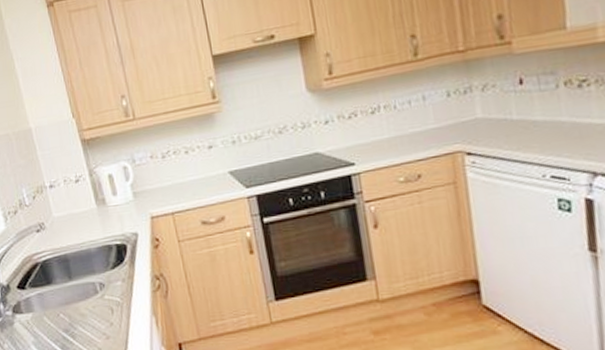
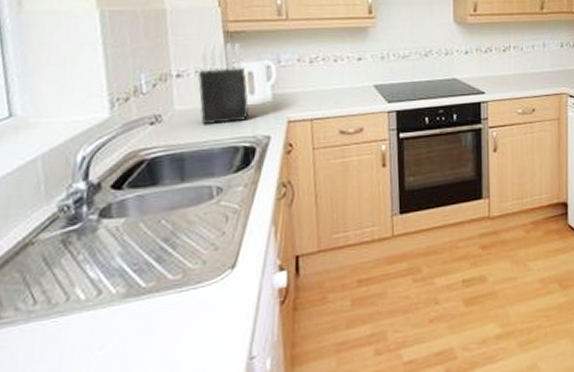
knife block: none [65,149,115,228] -> present [198,43,250,125]

